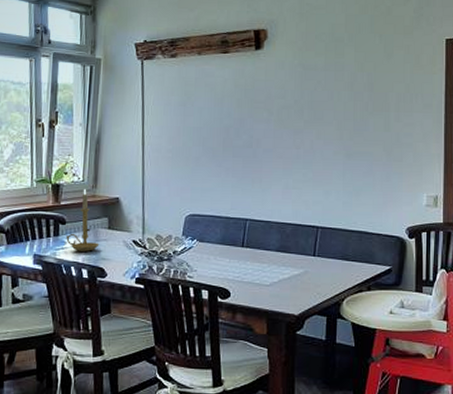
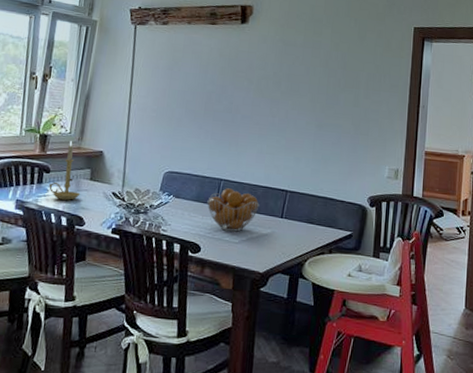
fruit basket: none [233,228,290,274] -> present [207,188,260,232]

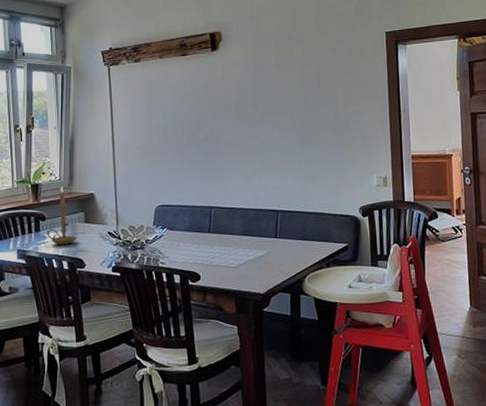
fruit basket: present [207,188,260,232] -> none [201,215,253,257]

